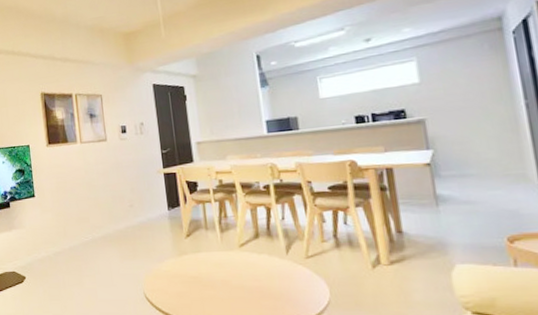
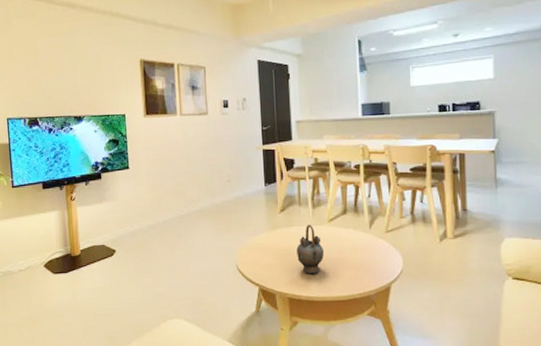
teapot: none [206,250,238,304] -> present [296,224,325,274]

